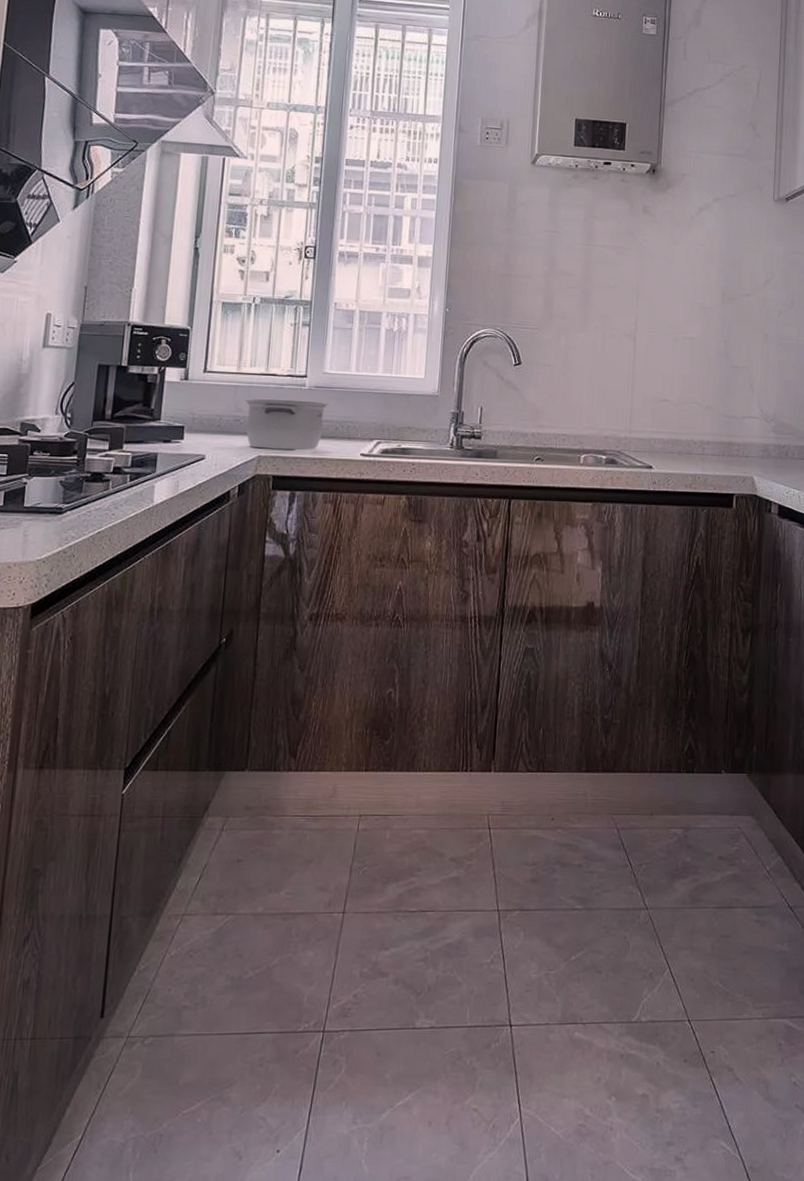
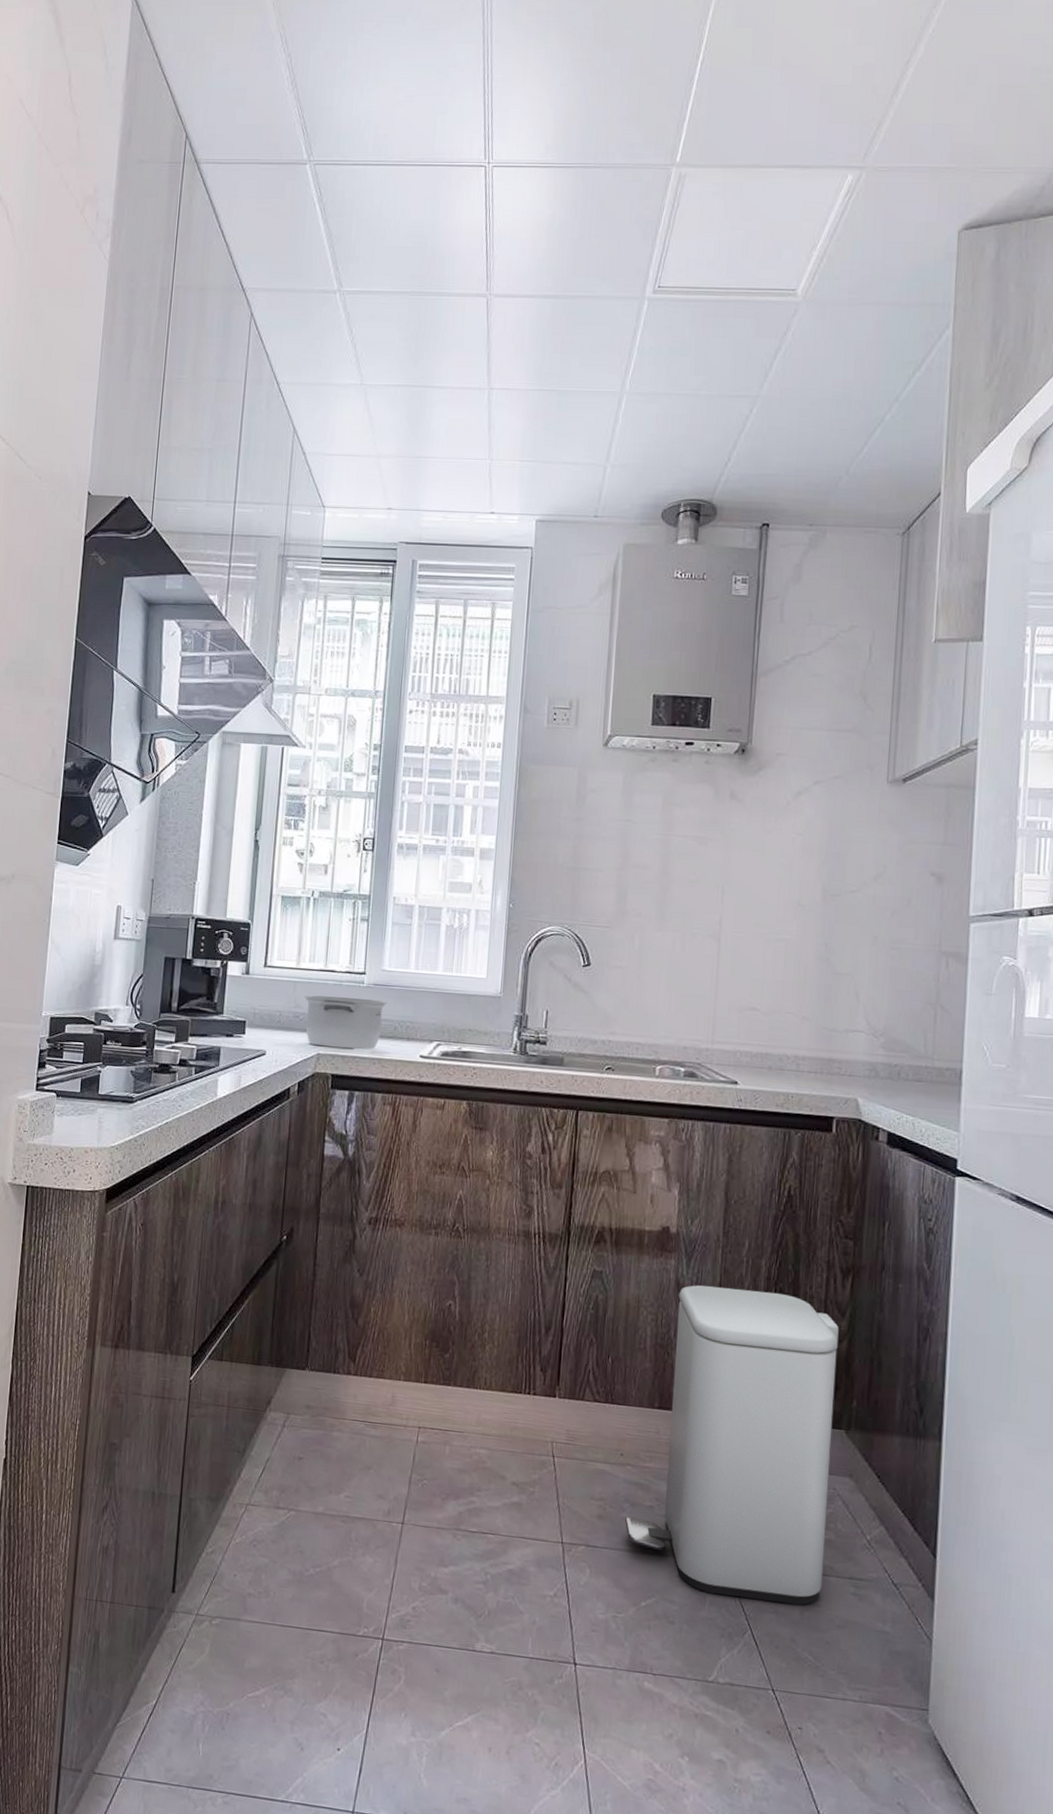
pedal bin: none [556,654,741,939] -> present [625,1285,839,1606]

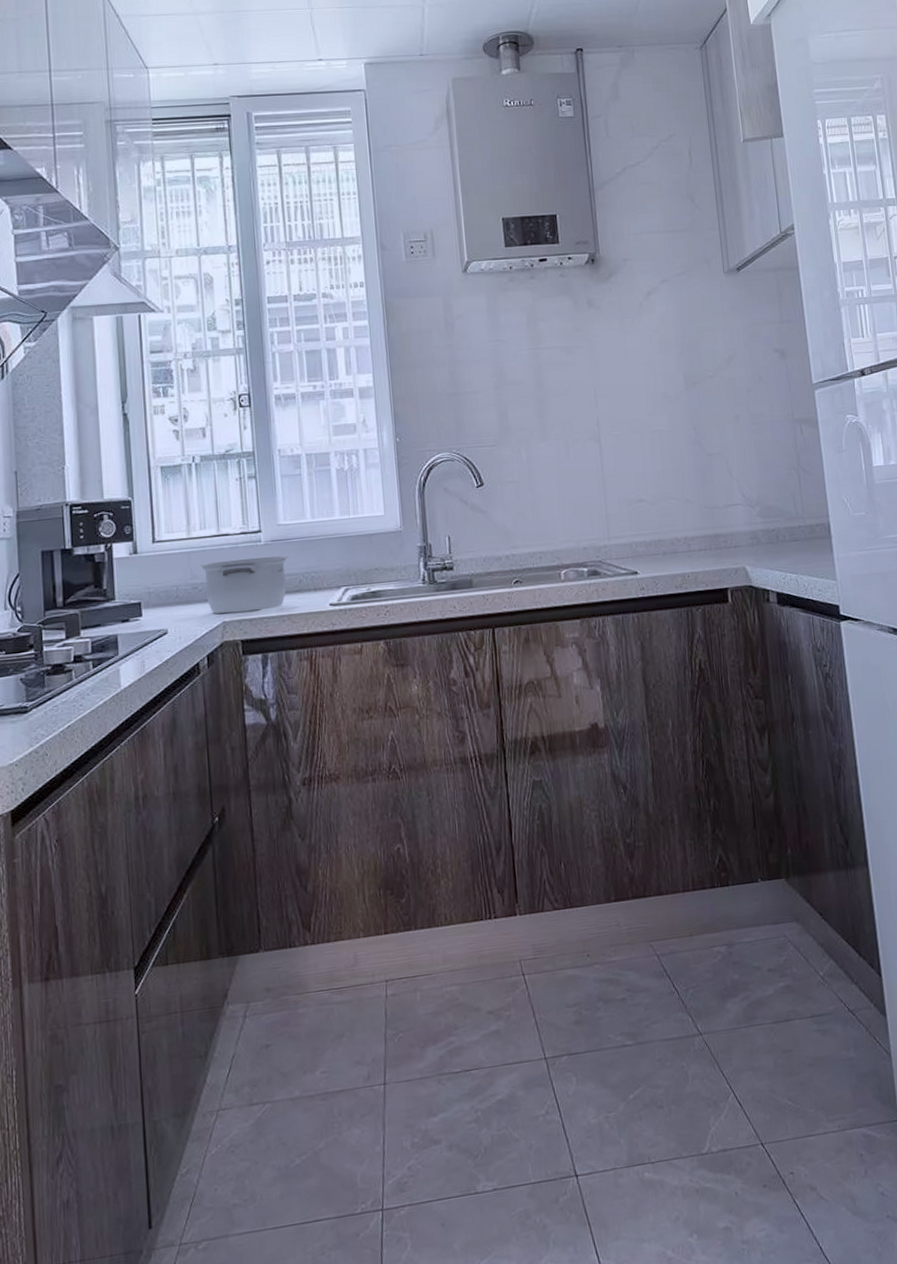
pedal bin: present [625,1285,839,1606] -> none [601,763,790,1069]

